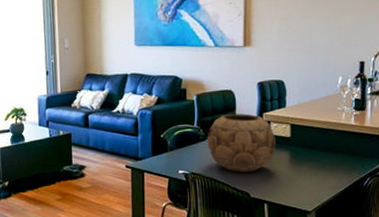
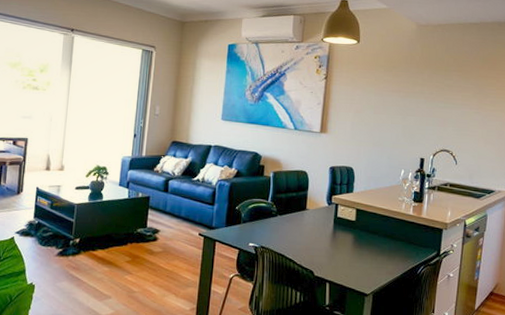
decorative bowl: present [207,113,276,172] -> none [278,193,342,251]

